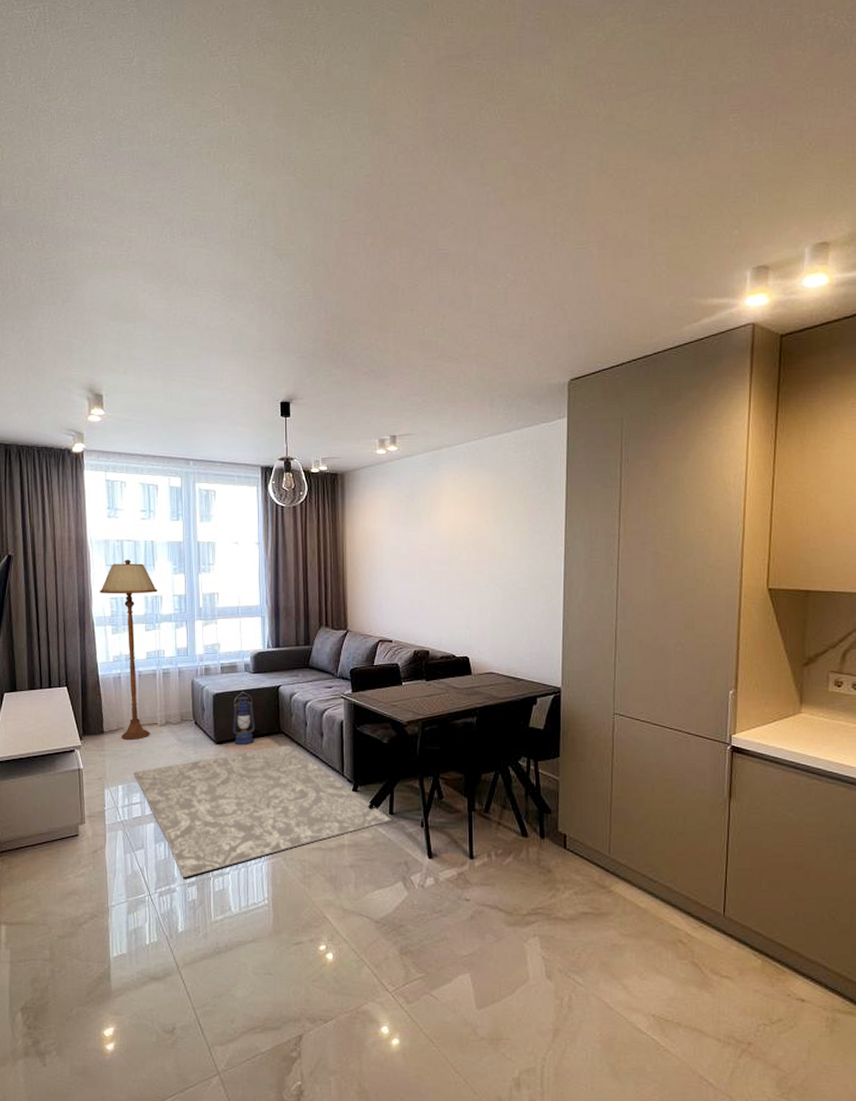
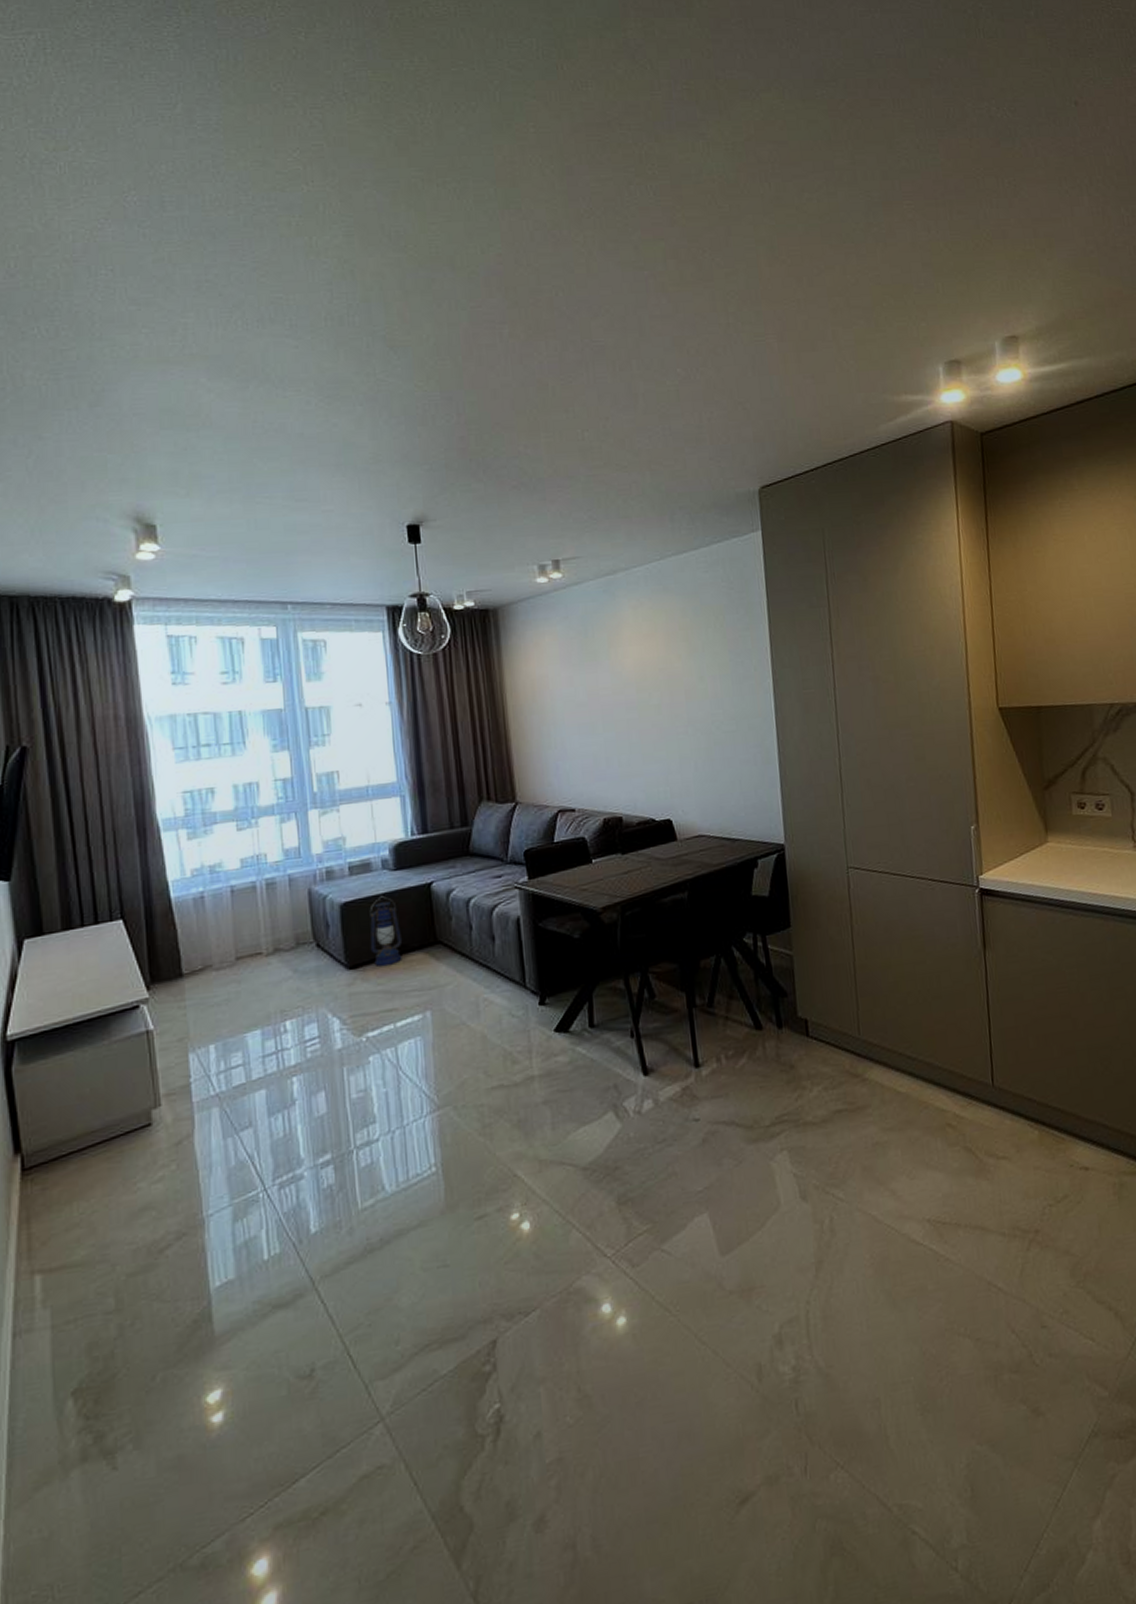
floor lamp: present [100,560,158,740] -> none [166,738,252,982]
rug: present [134,745,391,878] -> none [231,957,593,1158]

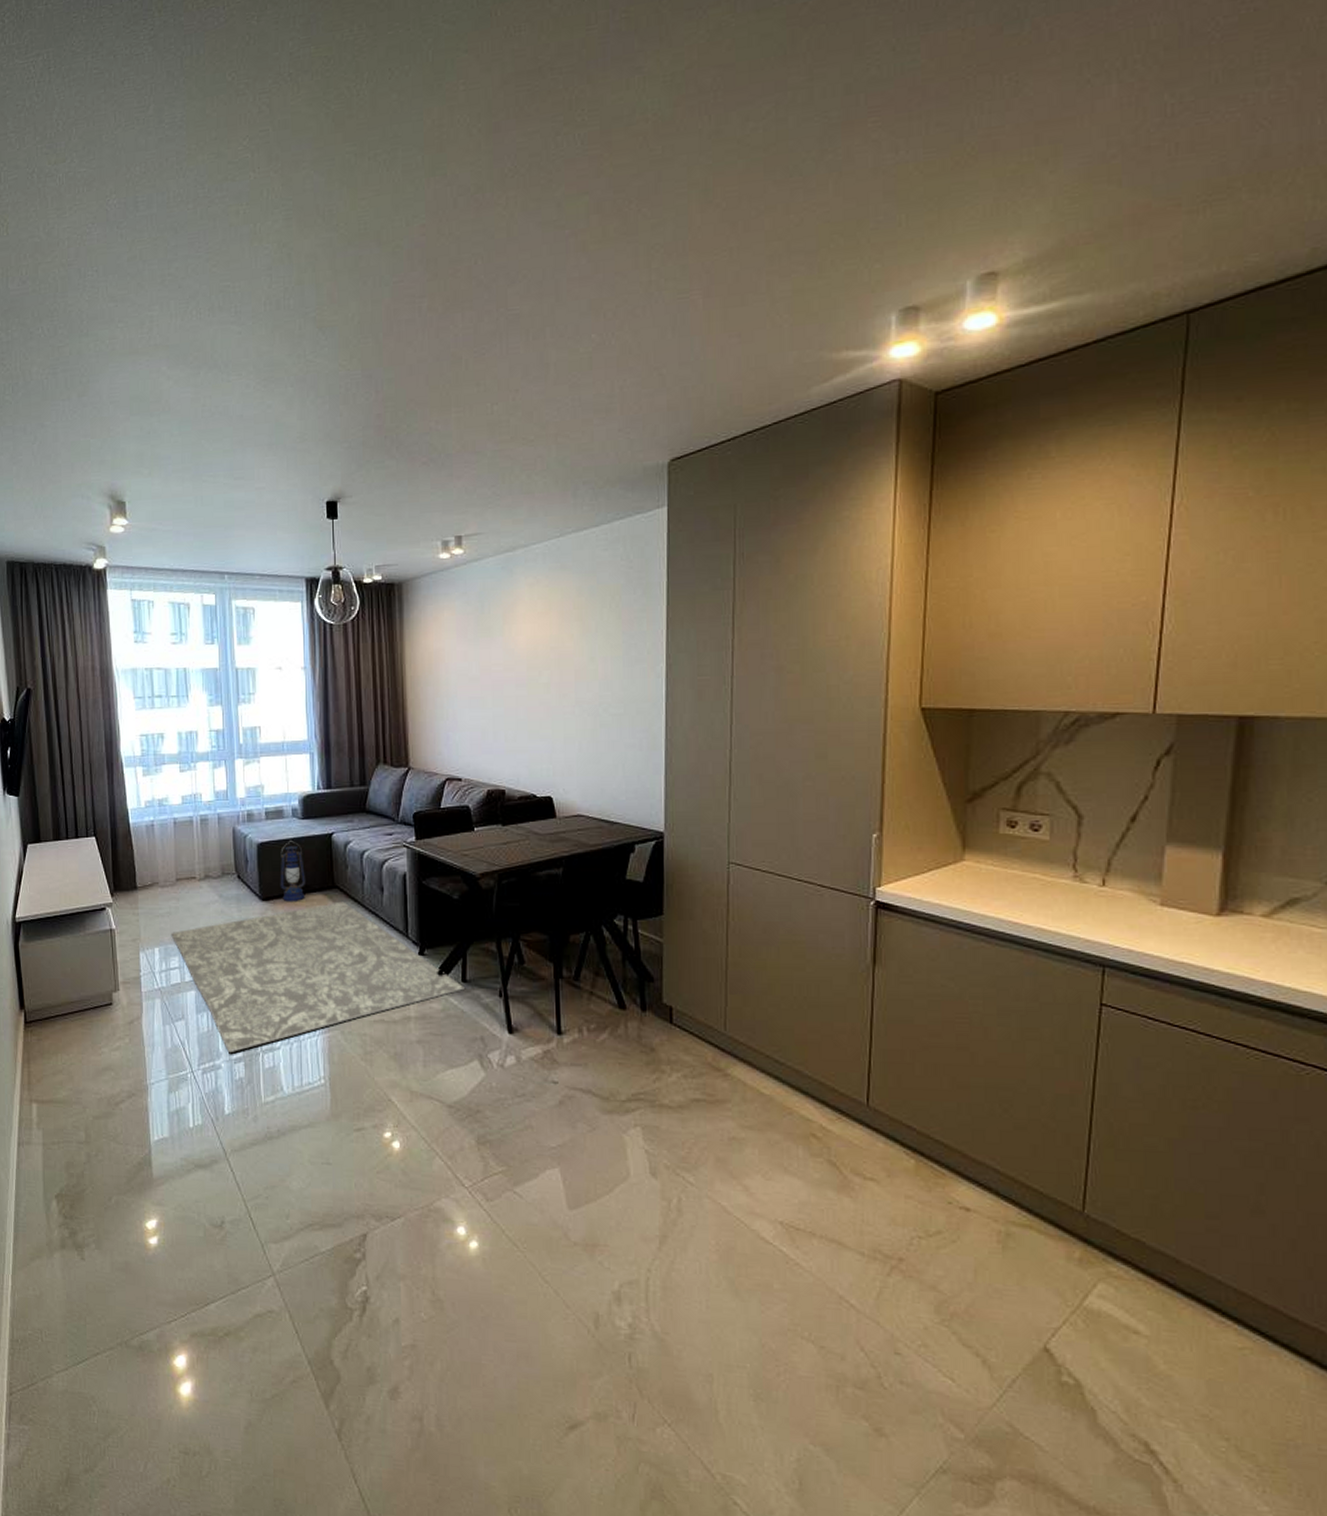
rug: none [231,957,593,1158] -> present [171,901,465,1054]

